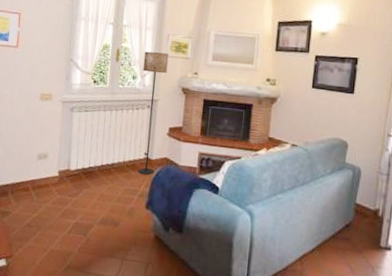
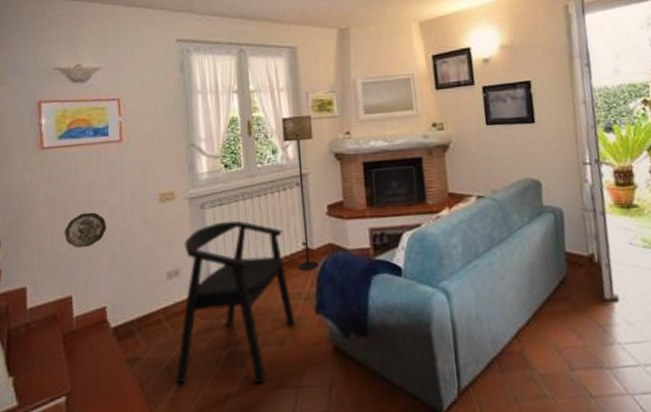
armchair: none [34,124,130,251] -> present [176,220,296,385]

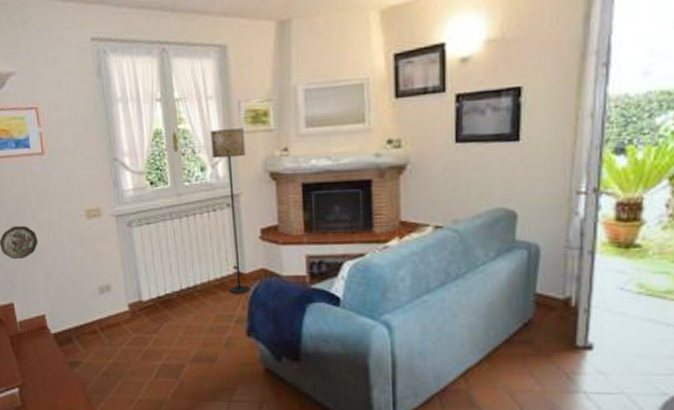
armchair: present [176,220,296,385] -> none [114,240,227,395]

